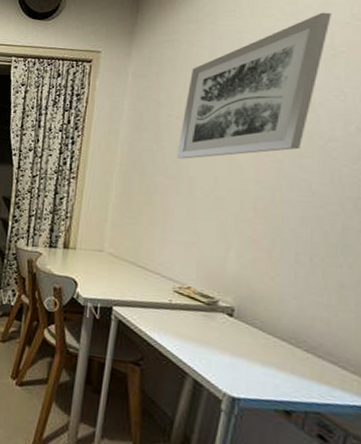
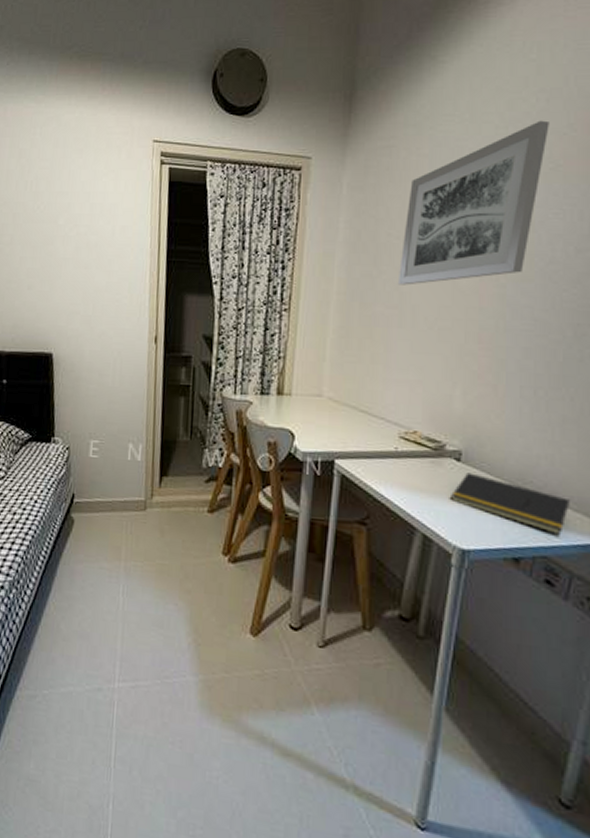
notepad: none [222,327,346,395] -> present [451,472,570,536]

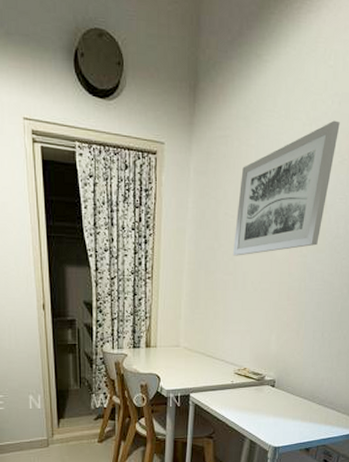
notepad: present [451,472,570,536] -> none [268,394,340,431]

